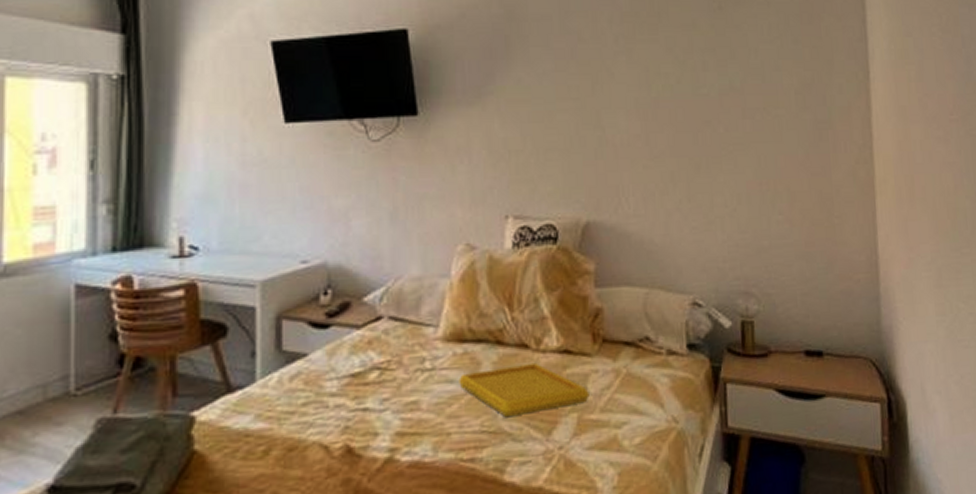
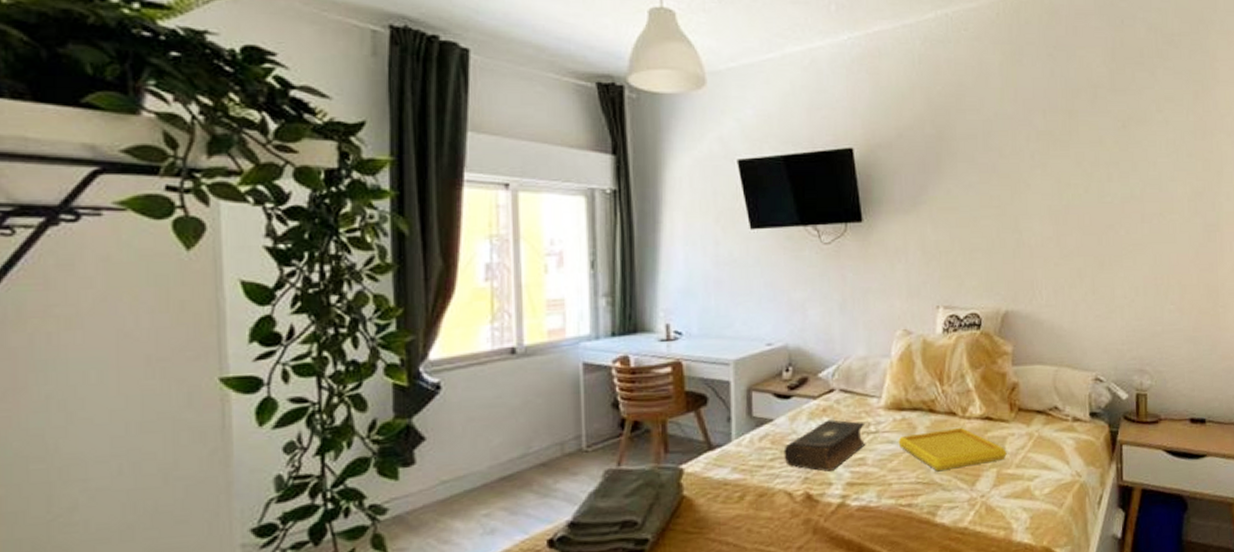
book: none [319,354,420,419] -> present [783,419,866,472]

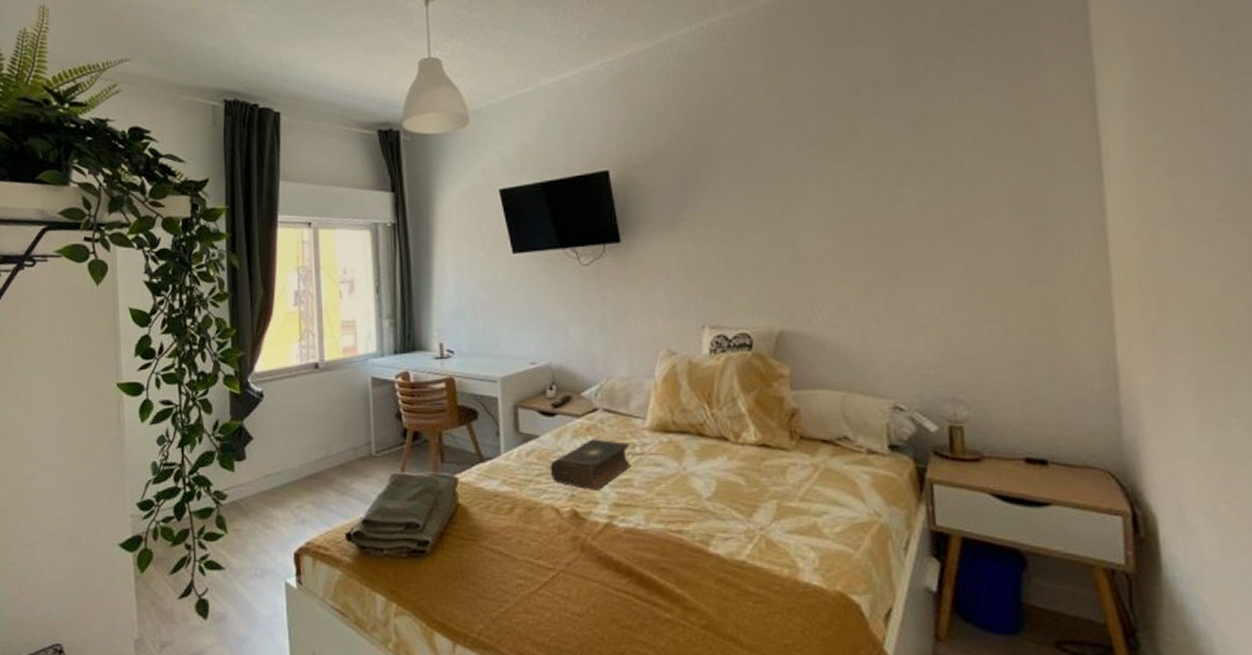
serving tray: present [898,427,1007,472] -> none [665,453,788,499]

